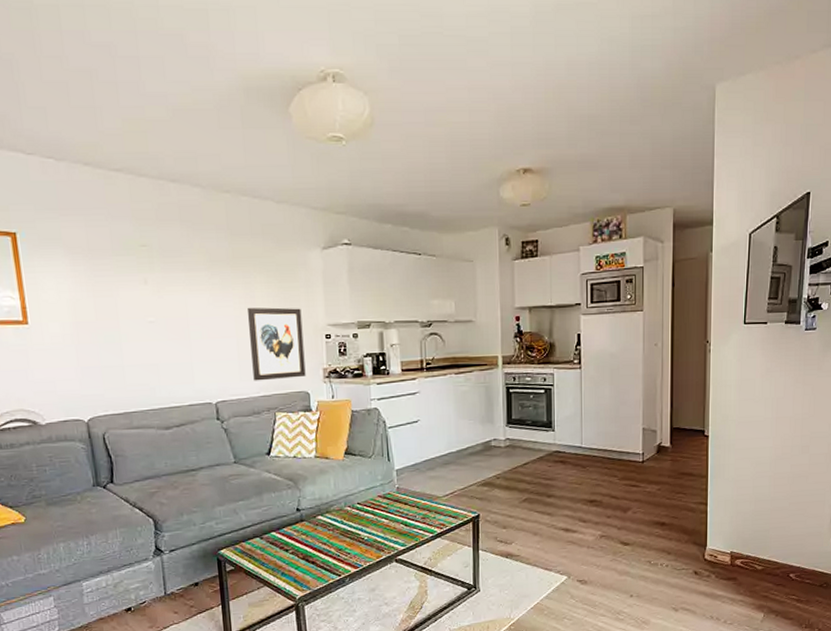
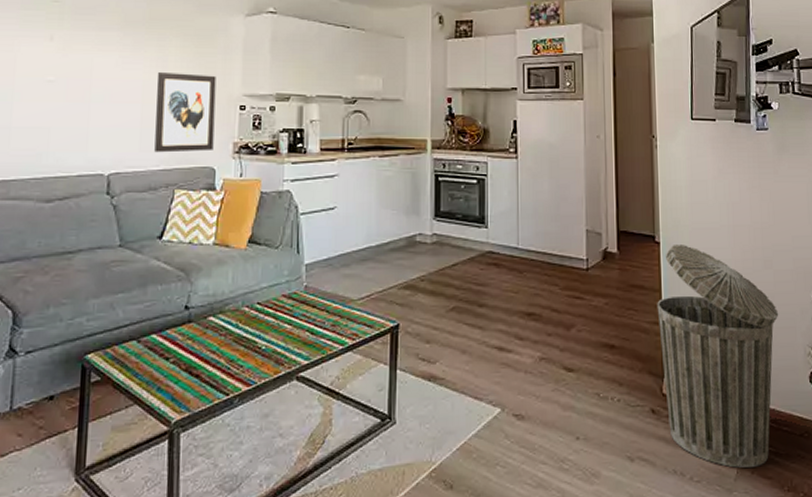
trash can: none [703,436,811,613] -> present [657,243,779,468]

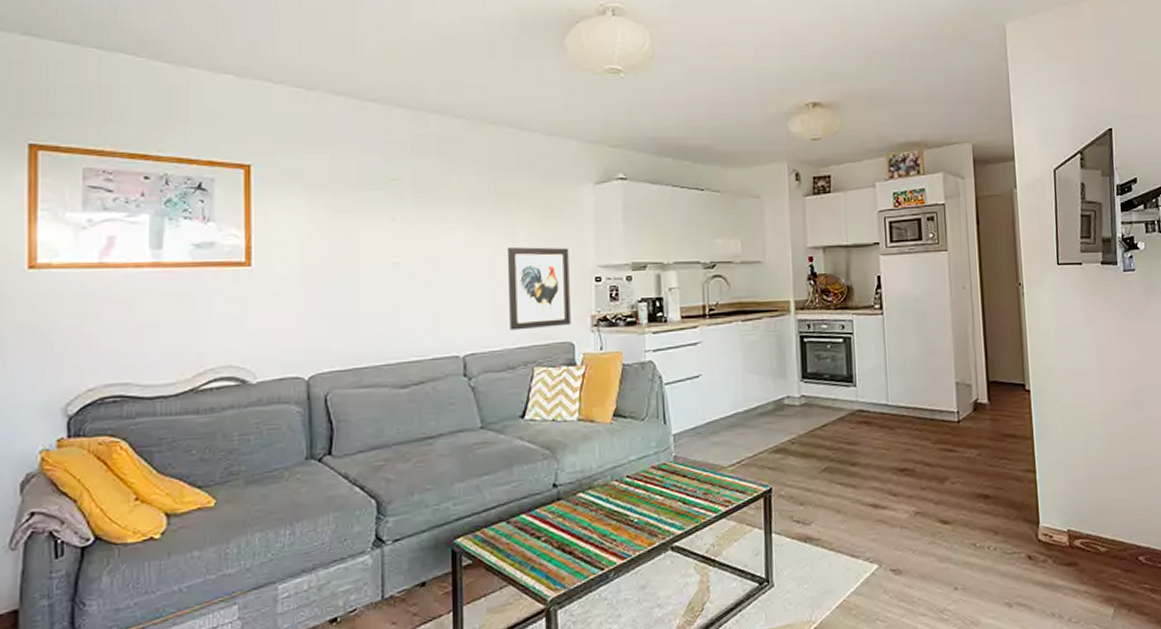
trash can: present [657,243,779,468] -> none [1029,390,1151,607]

